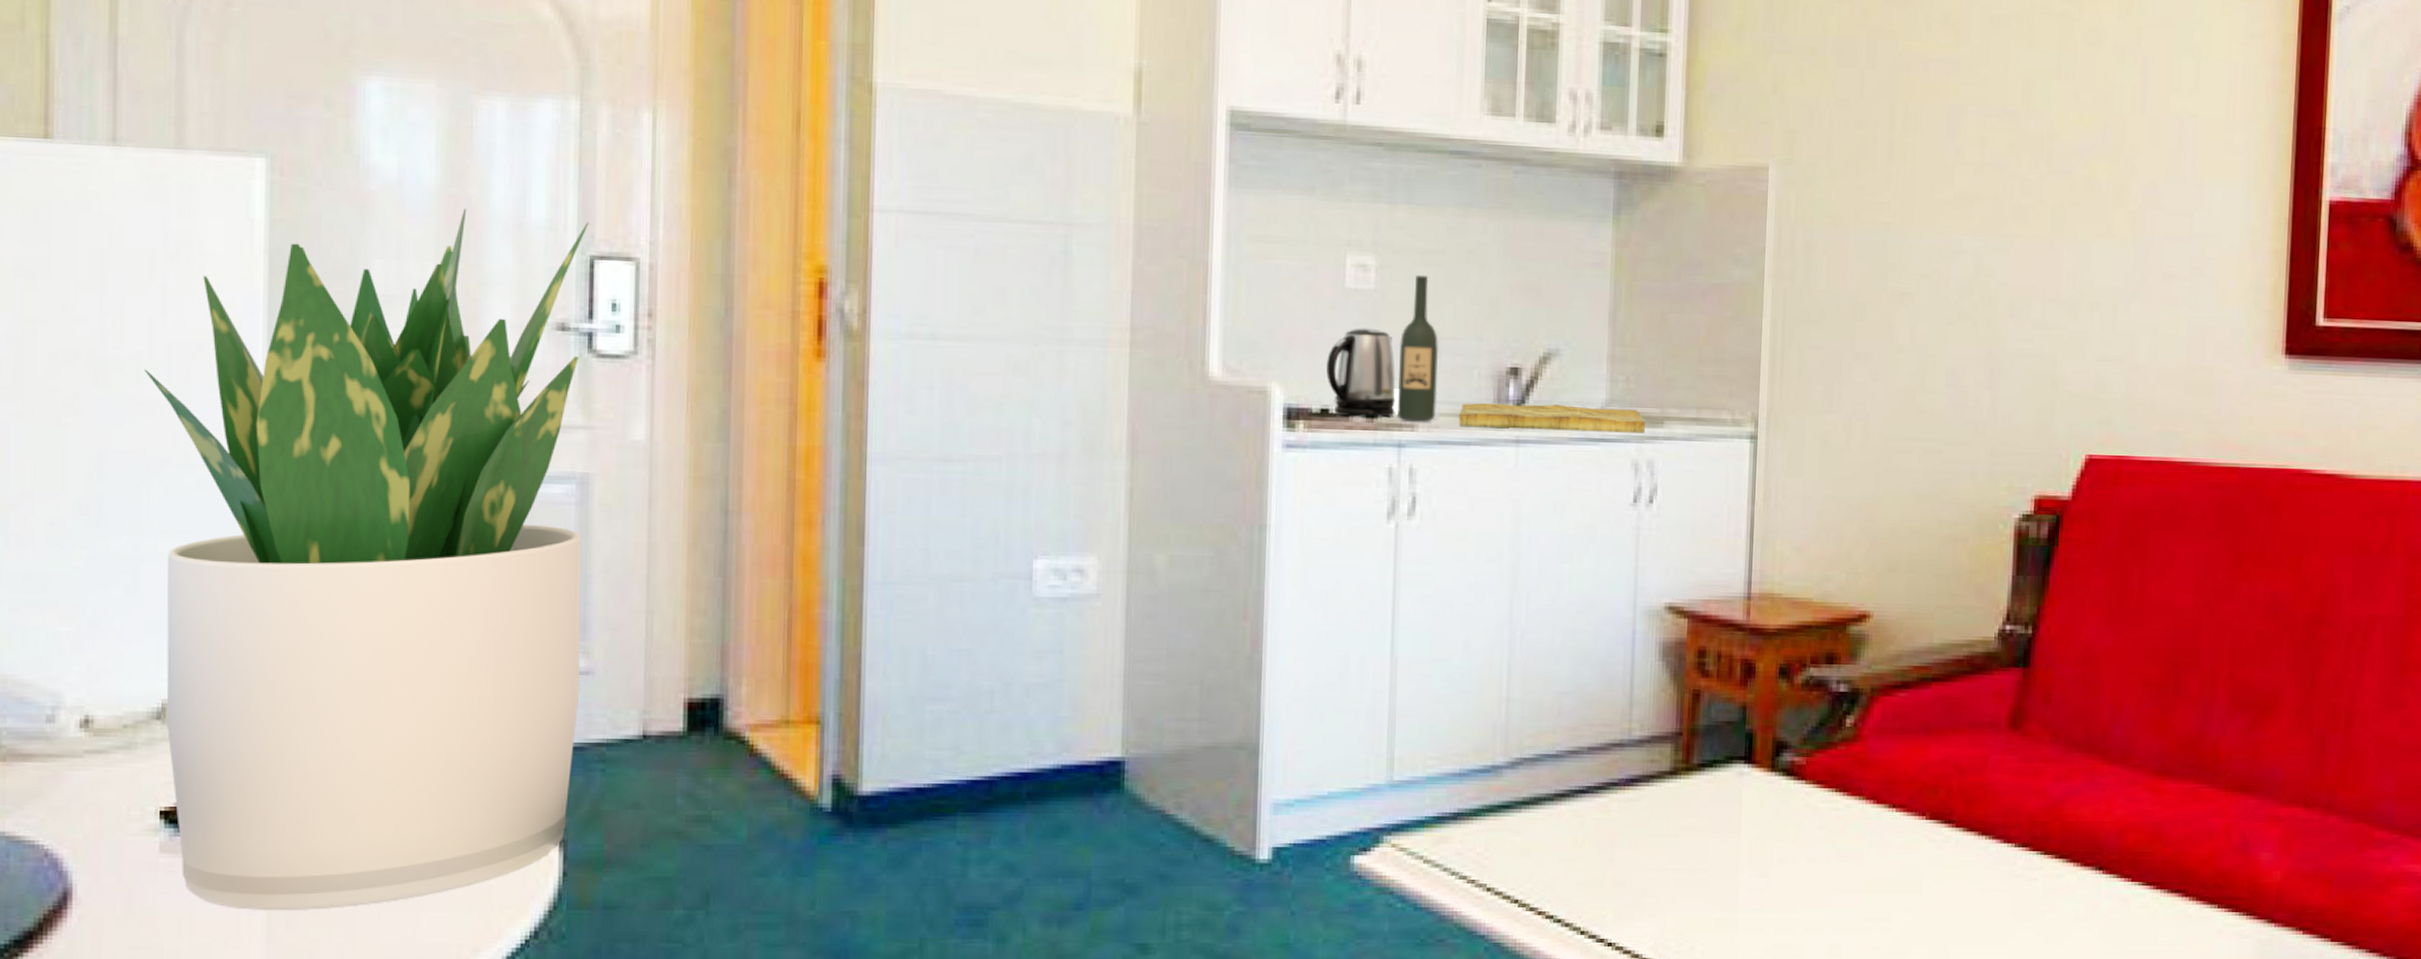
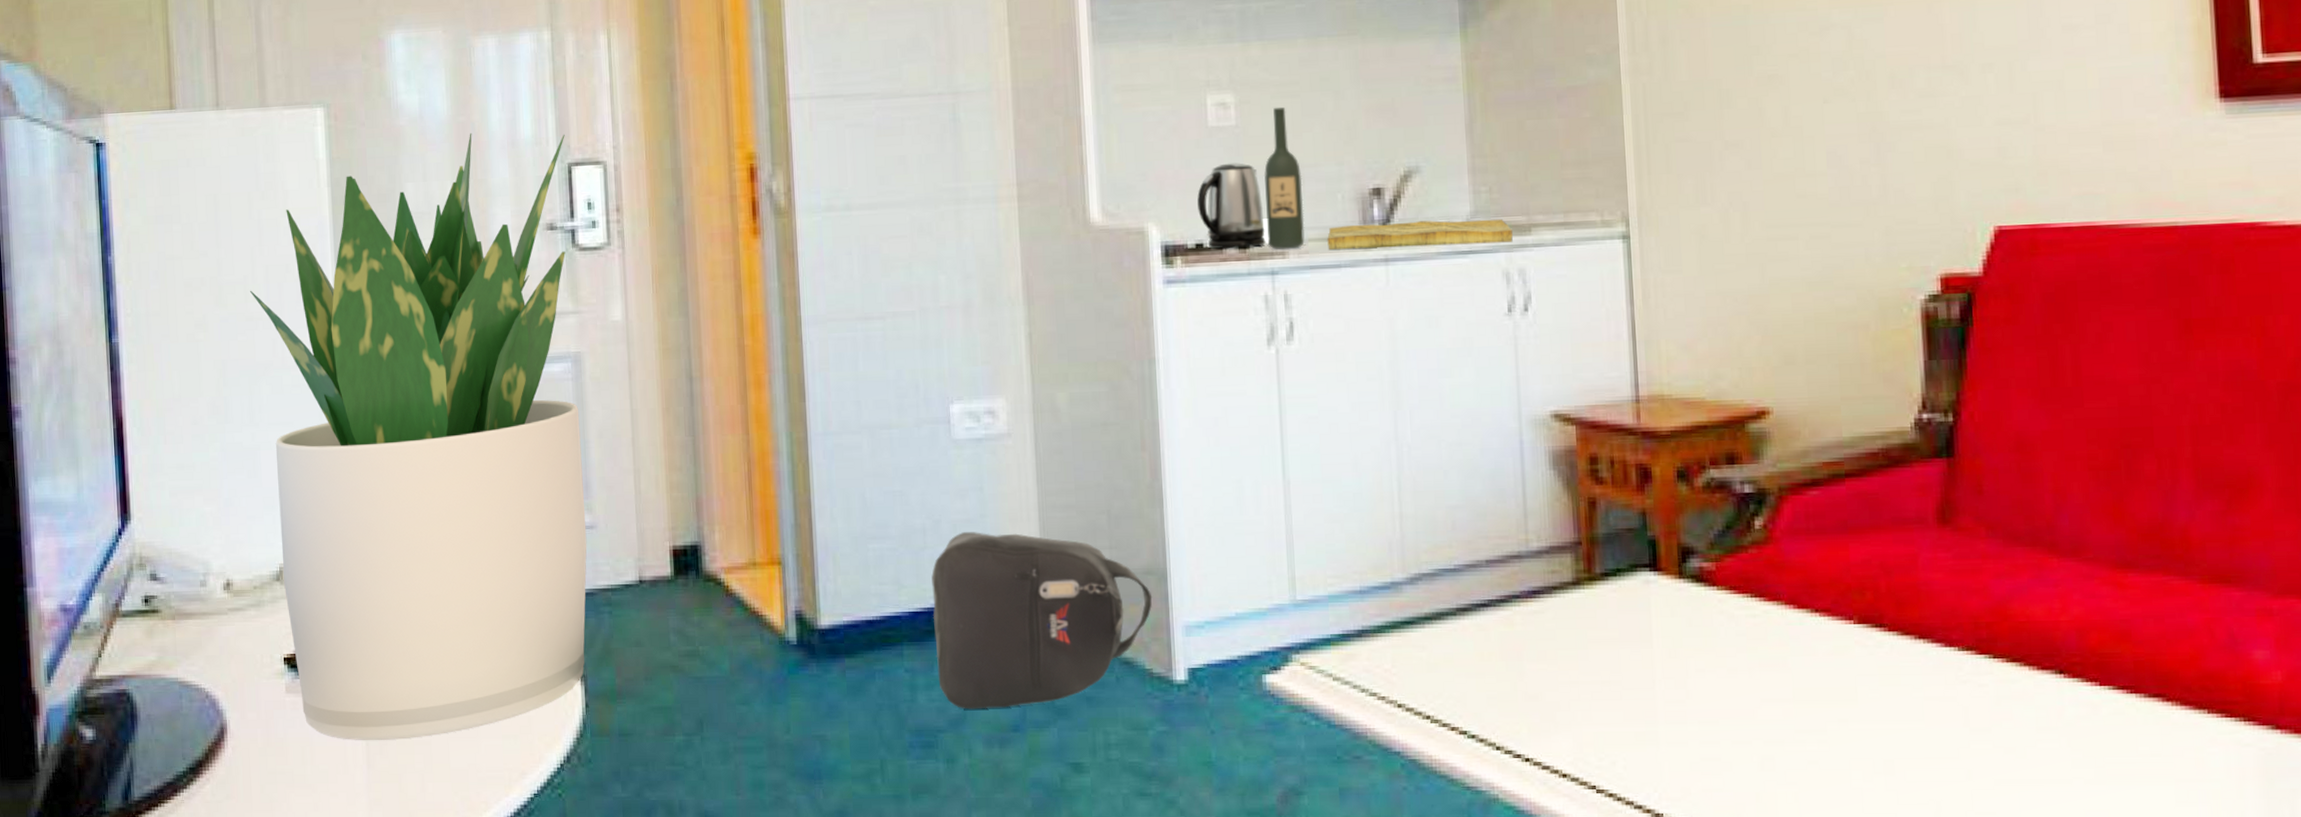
backpack: none [994,697,1241,886] -> present [931,532,1153,710]

